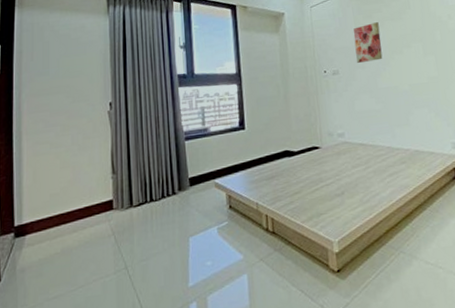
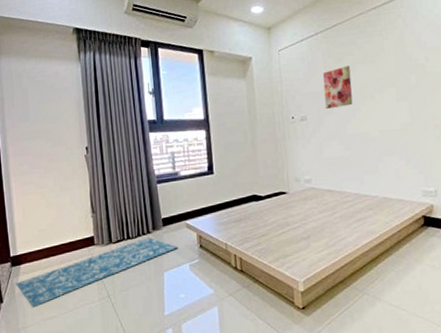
rug: none [17,199,206,284] -> present [15,237,179,307]

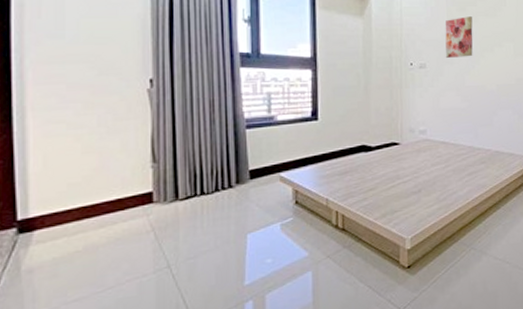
rug: present [15,237,179,307] -> none [22,192,268,287]

